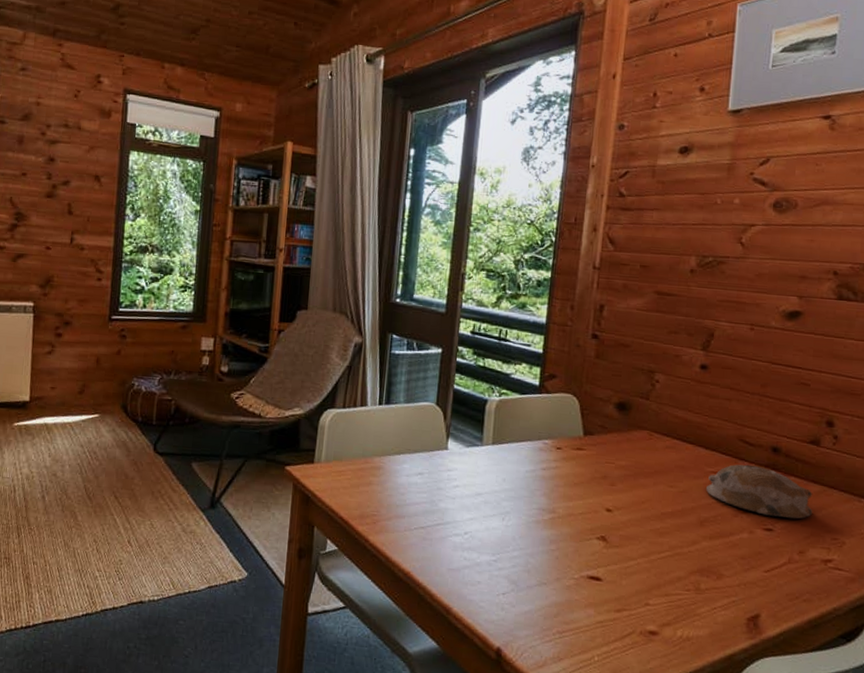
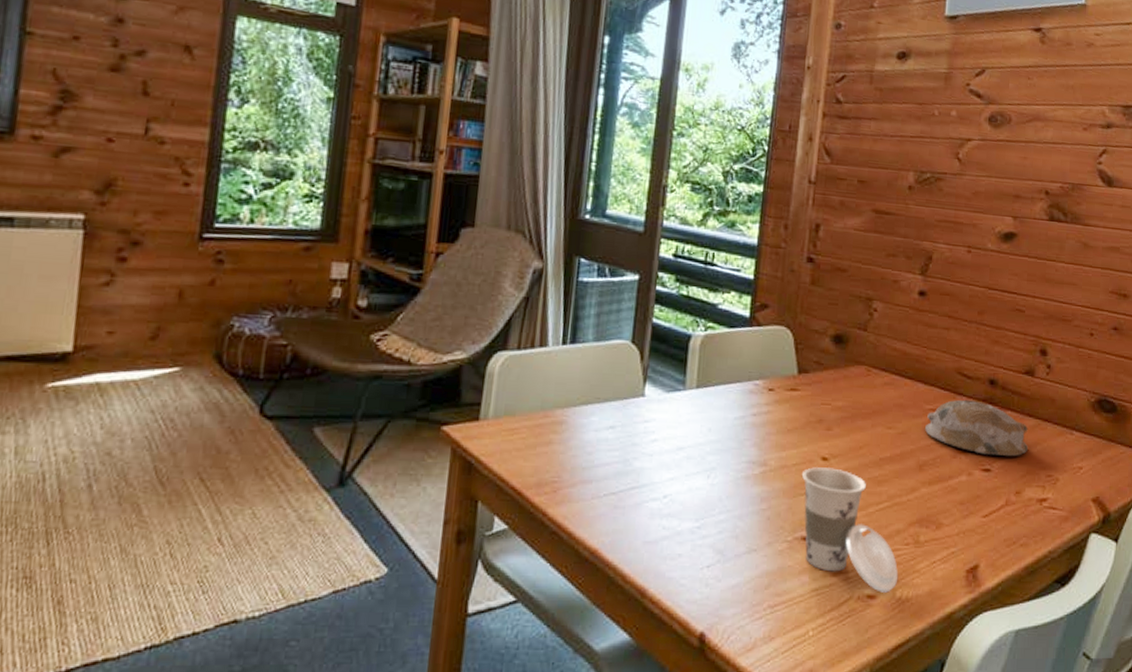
cup: none [588,517,680,631] -> present [802,467,899,593]

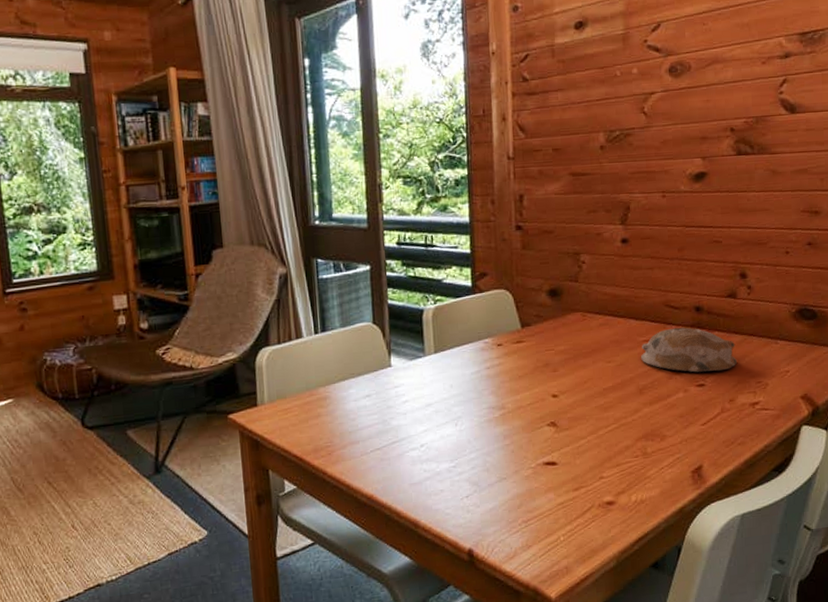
cup: present [802,467,899,593] -> none [537,402,632,499]

